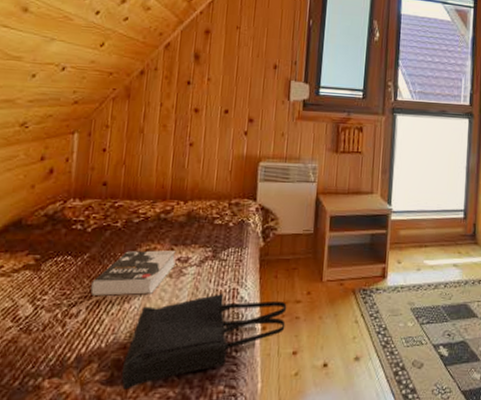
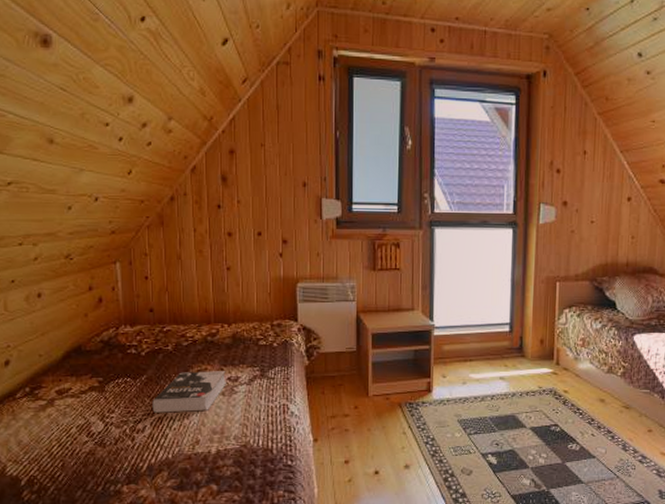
tote bag: present [121,294,287,390] -> none [190,409,336,494]

